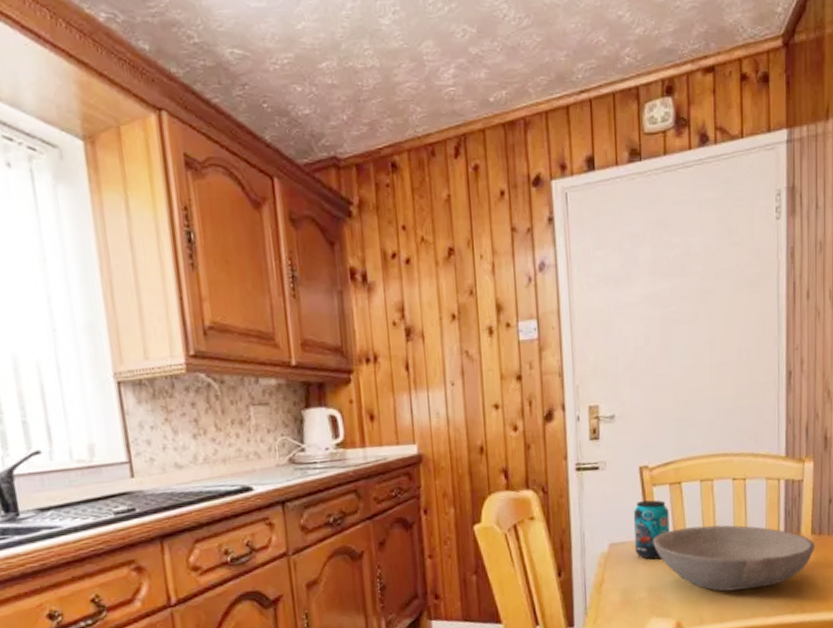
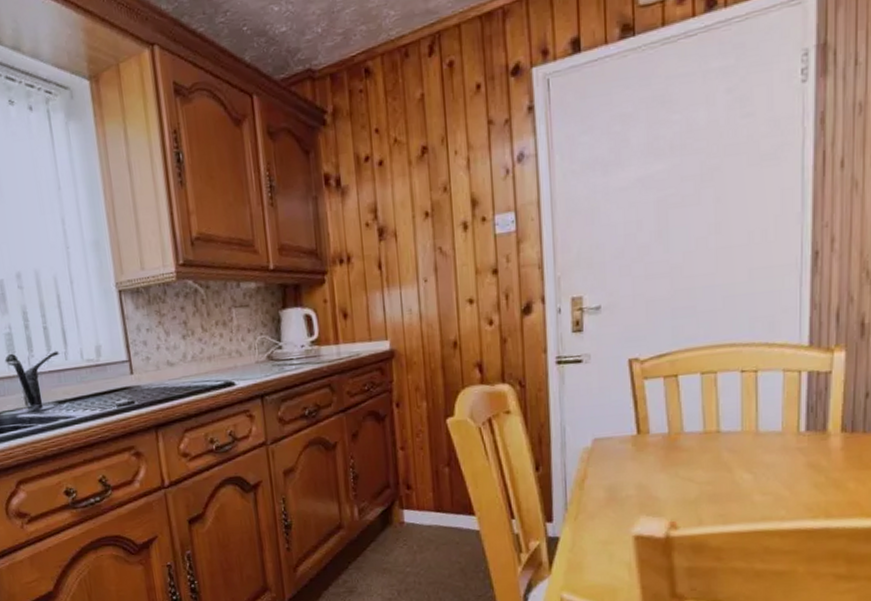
beverage can: present [633,500,670,560] -> none [621,393,663,456]
bowl: present [653,525,815,592] -> none [643,420,846,492]

